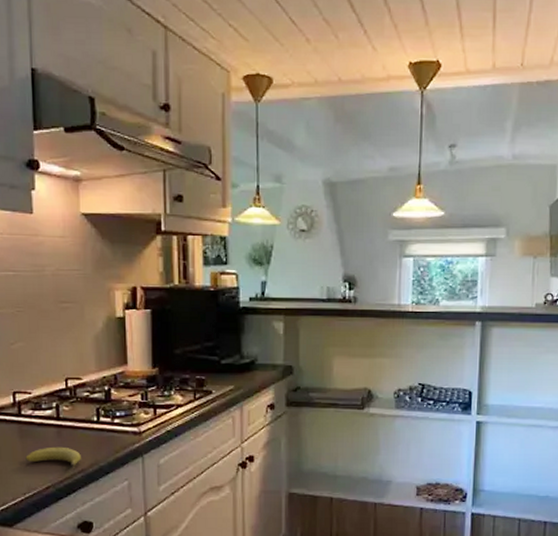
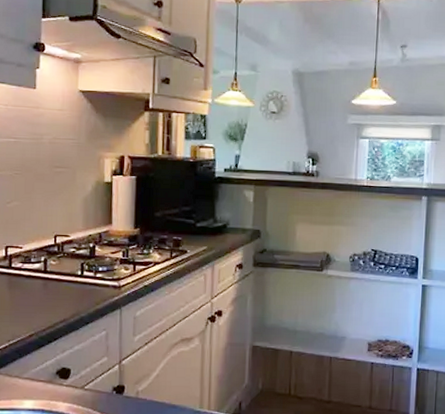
fruit: present [25,446,81,468] -> none [12,297,64,318]

